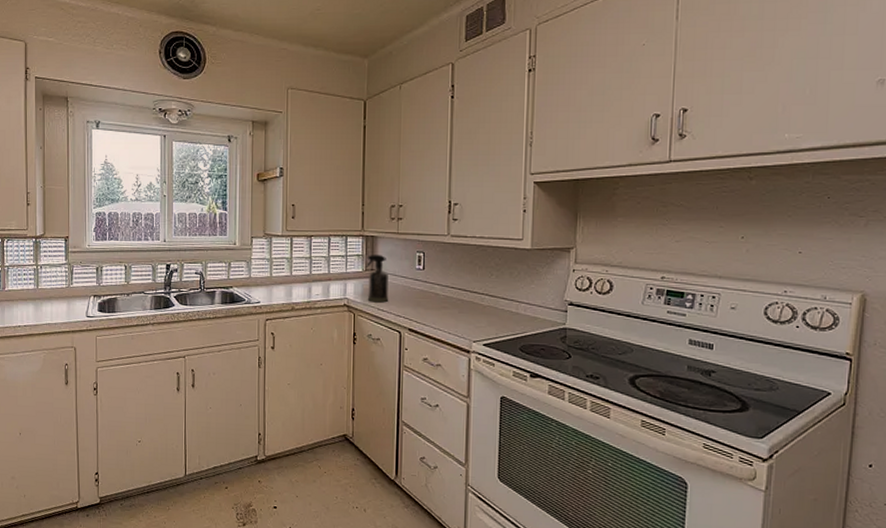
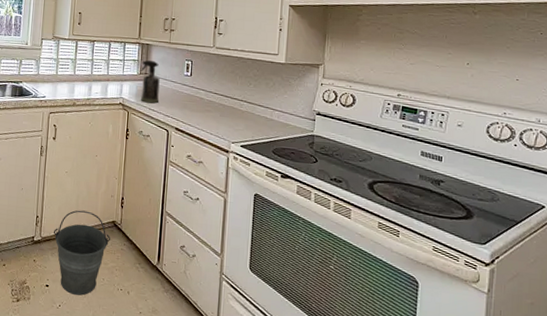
bucket: none [279,424,342,516] -> present [54,210,110,296]

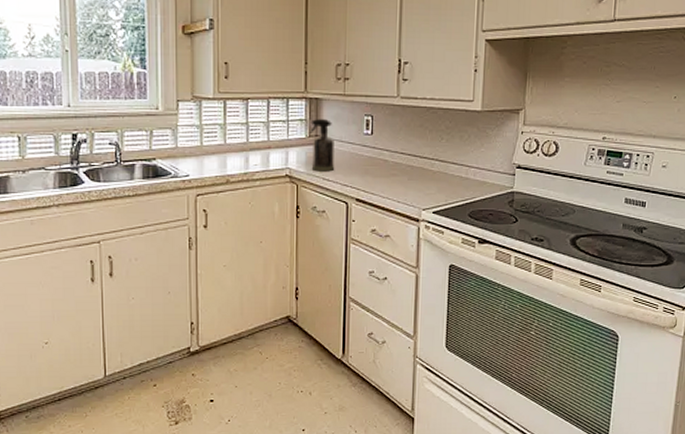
bucket: present [54,210,110,296] -> none [215,308,285,406]

